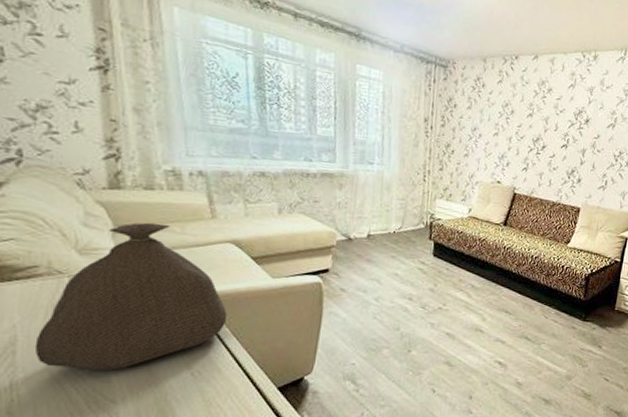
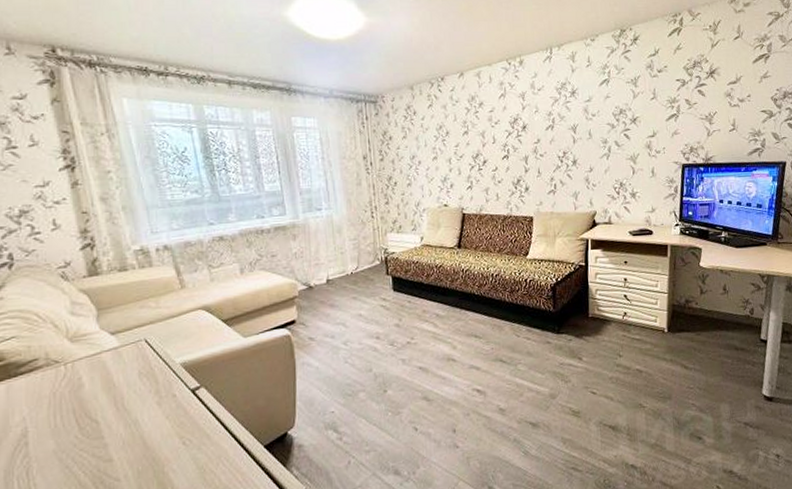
bag: present [34,222,228,370] -> none [43,301,208,453]

